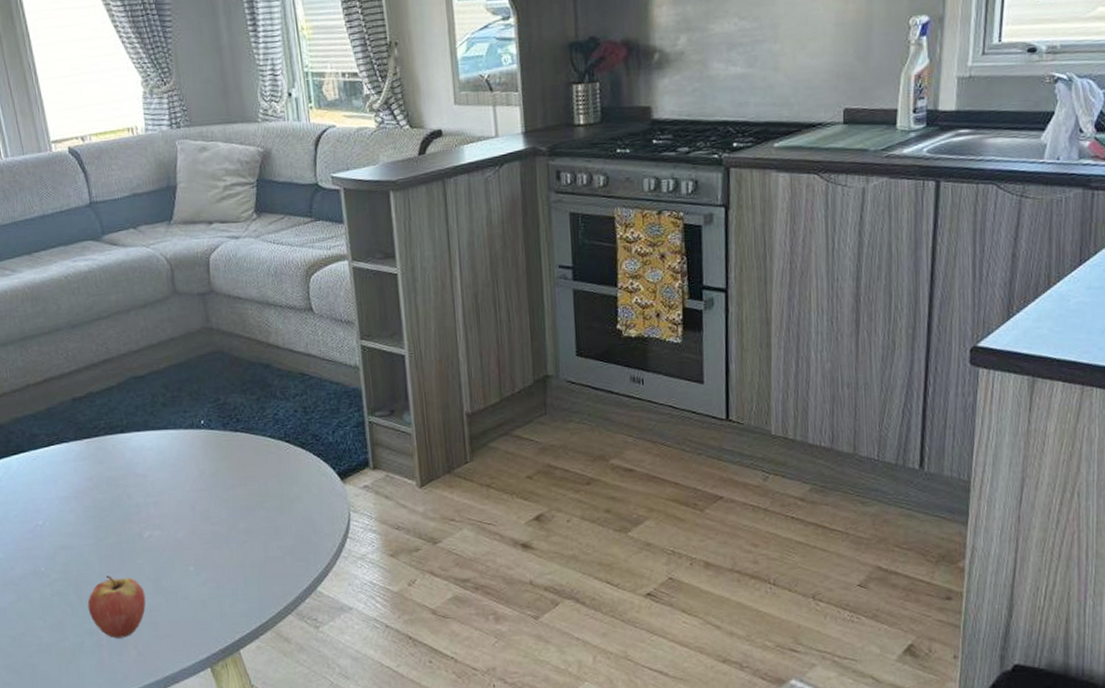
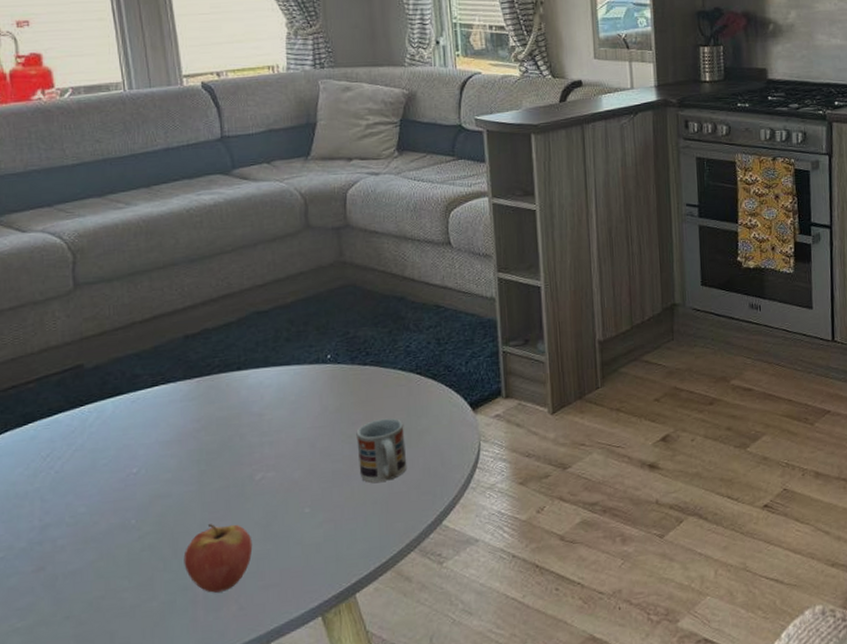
cup: none [232,484,281,546] -> present [356,418,407,483]

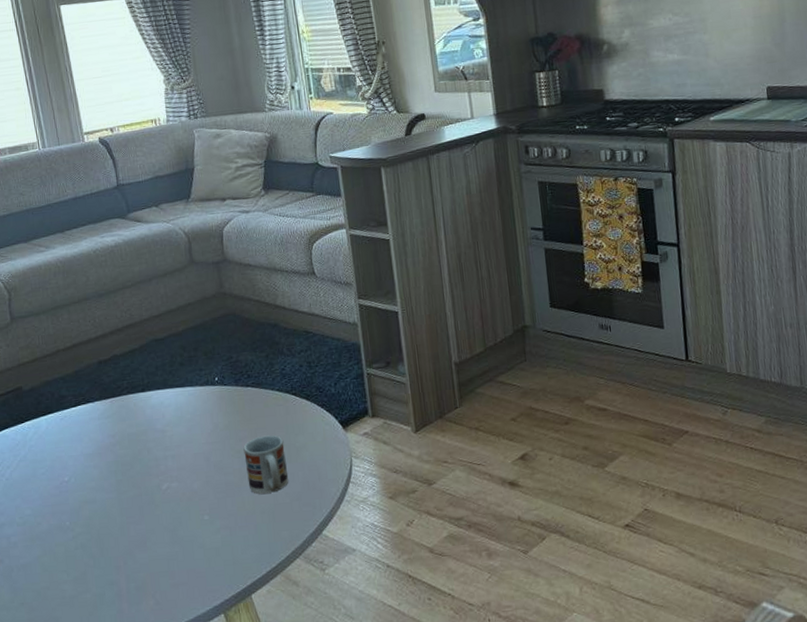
fruit: present [183,524,253,593] -> none [109,527,164,588]

